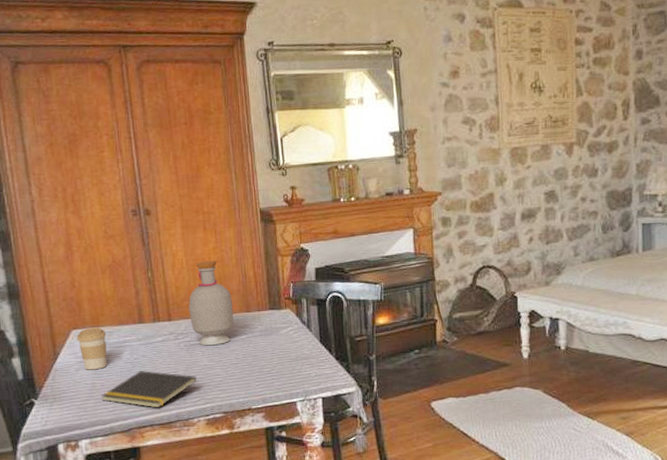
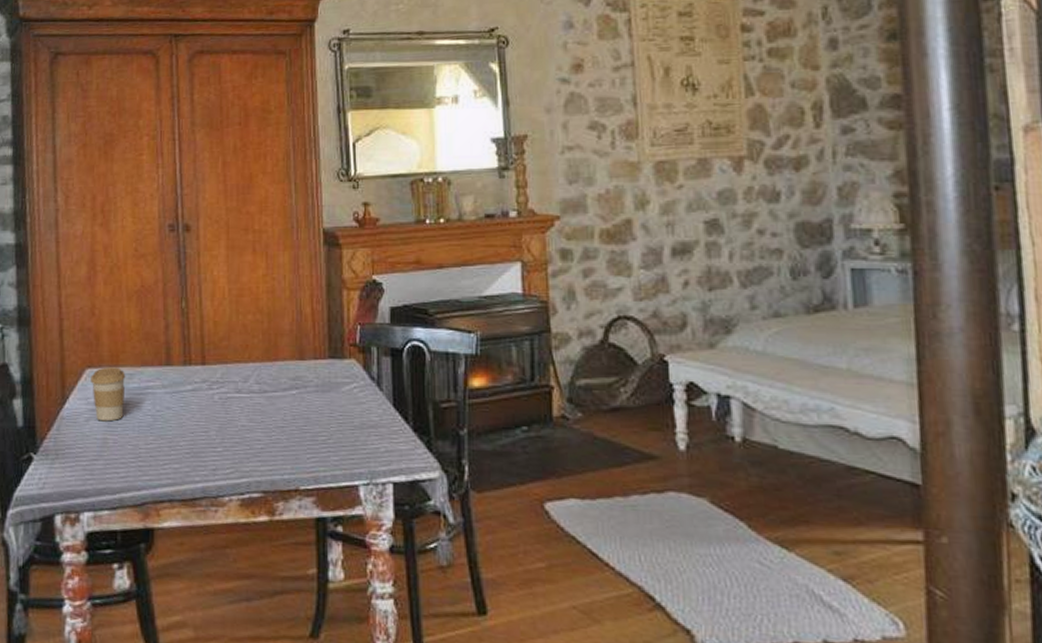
notepad: present [101,370,198,408] -> none [112,427,232,478]
bottle: present [188,260,234,346] -> none [228,290,283,401]

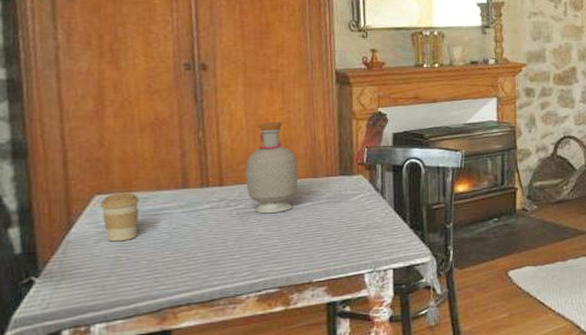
bottle: none [228,290,283,401] -> present [245,121,298,214]

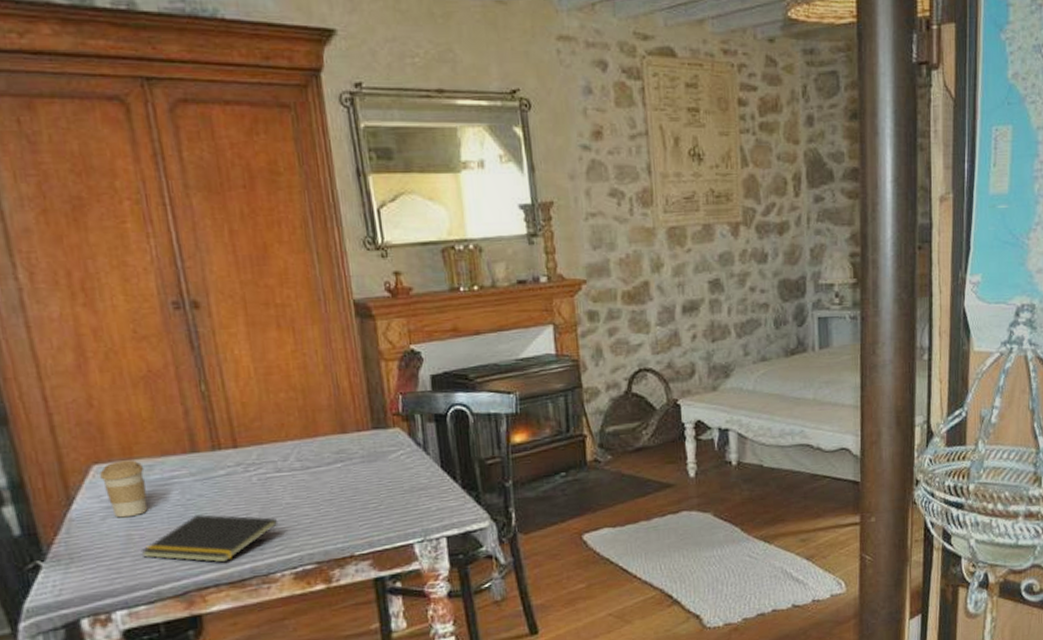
notepad: none [126,242,250,284] -> present [141,514,279,563]
bottle: present [245,121,298,214] -> none [260,367,325,479]

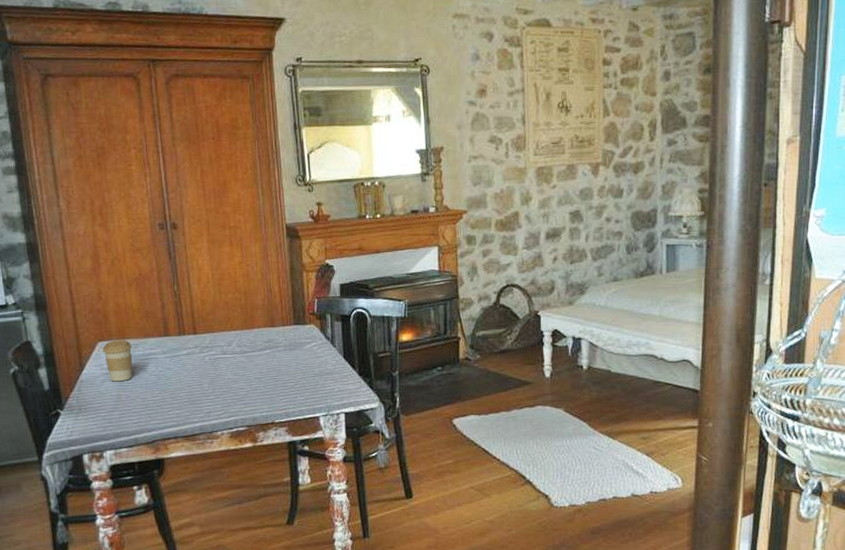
notepad: present [141,514,279,563] -> none [126,383,222,421]

